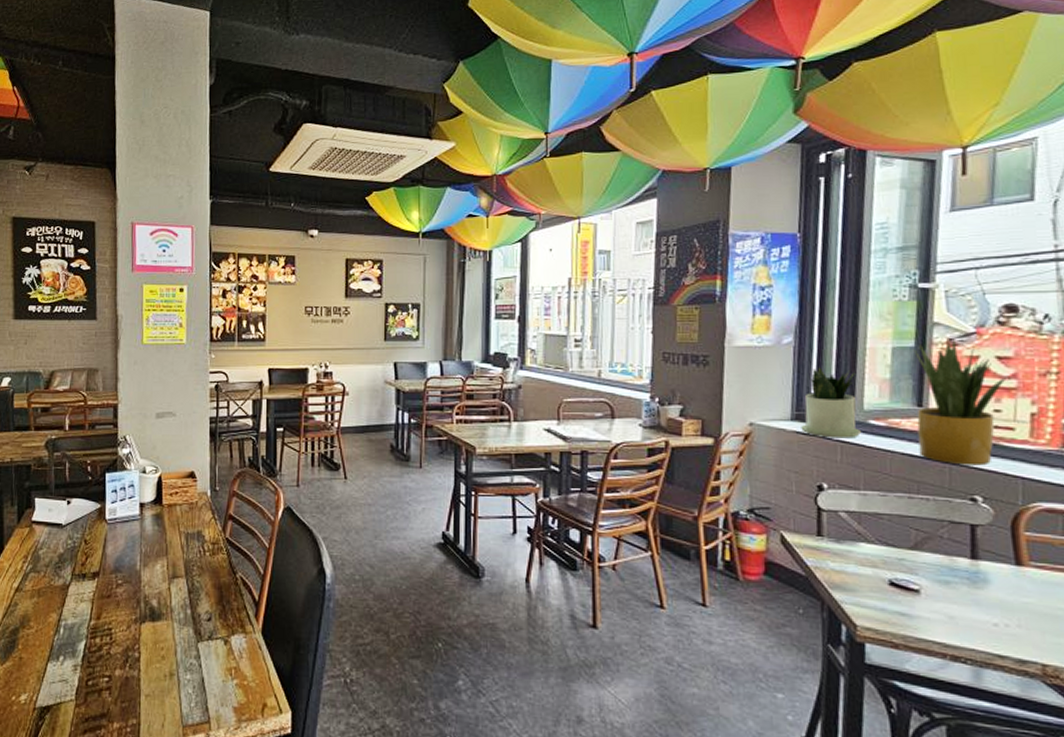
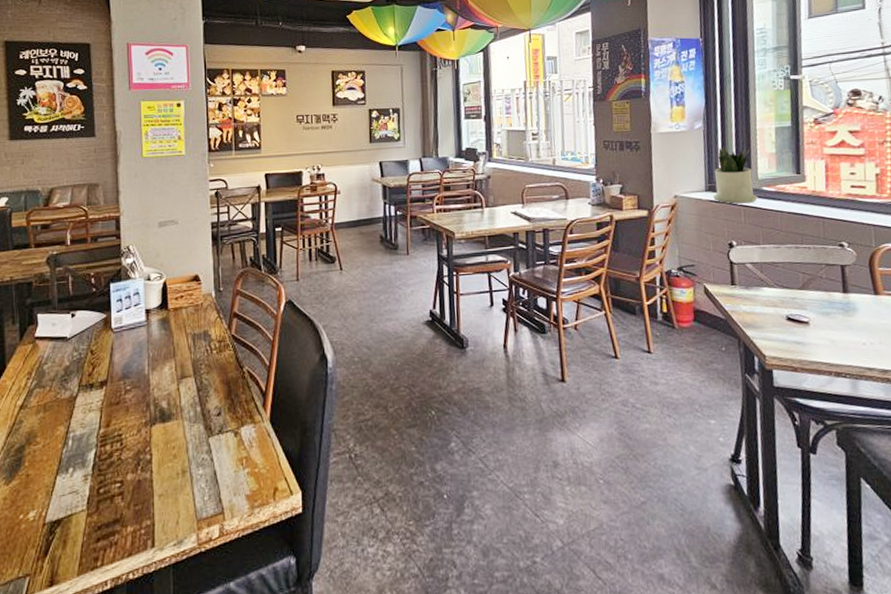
planter: present [913,339,1008,466] -> none [790,118,858,219]

